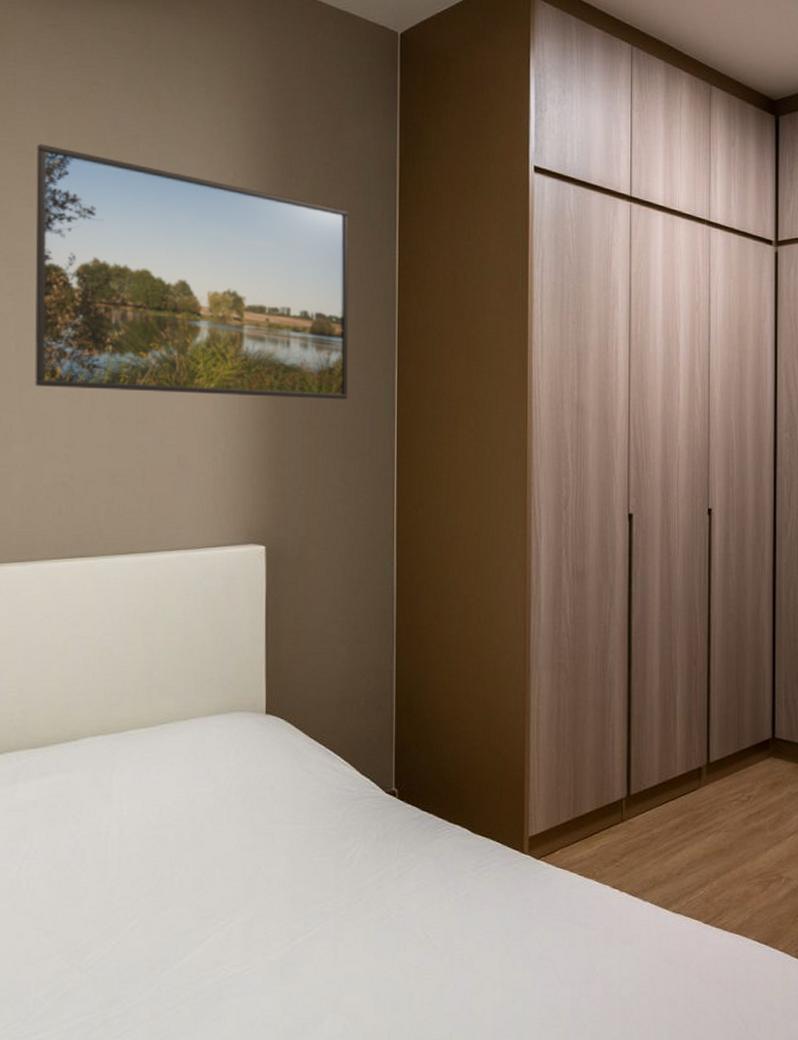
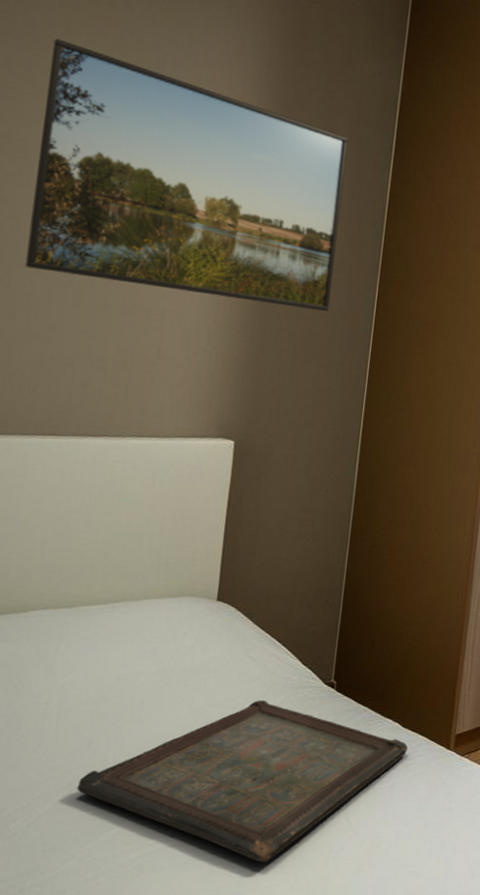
serving tray: none [147,814,479,983] -> present [77,700,408,863]

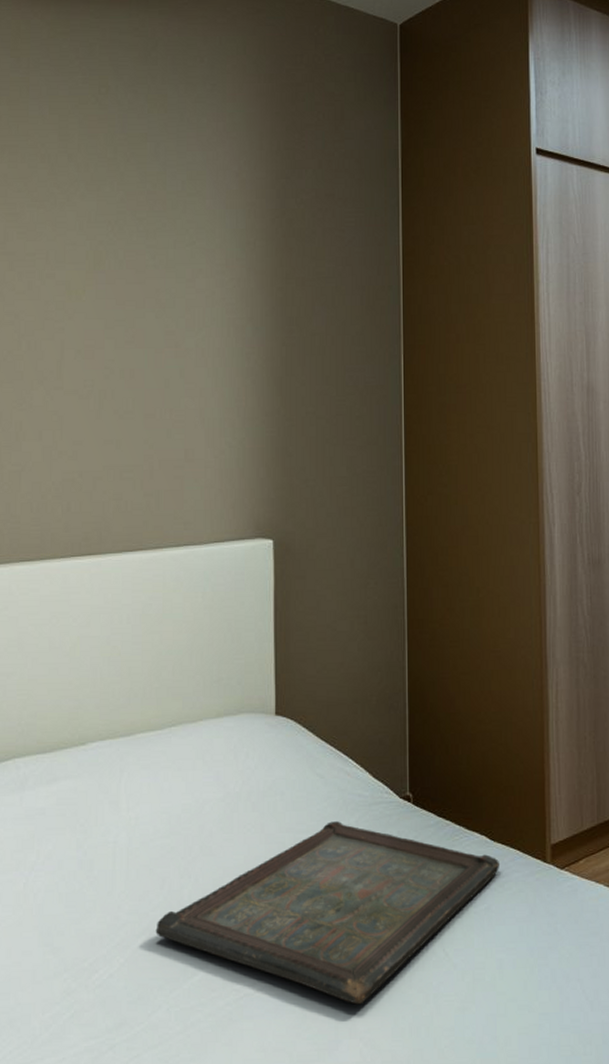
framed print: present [25,38,349,312] -> none [45,146,355,389]

